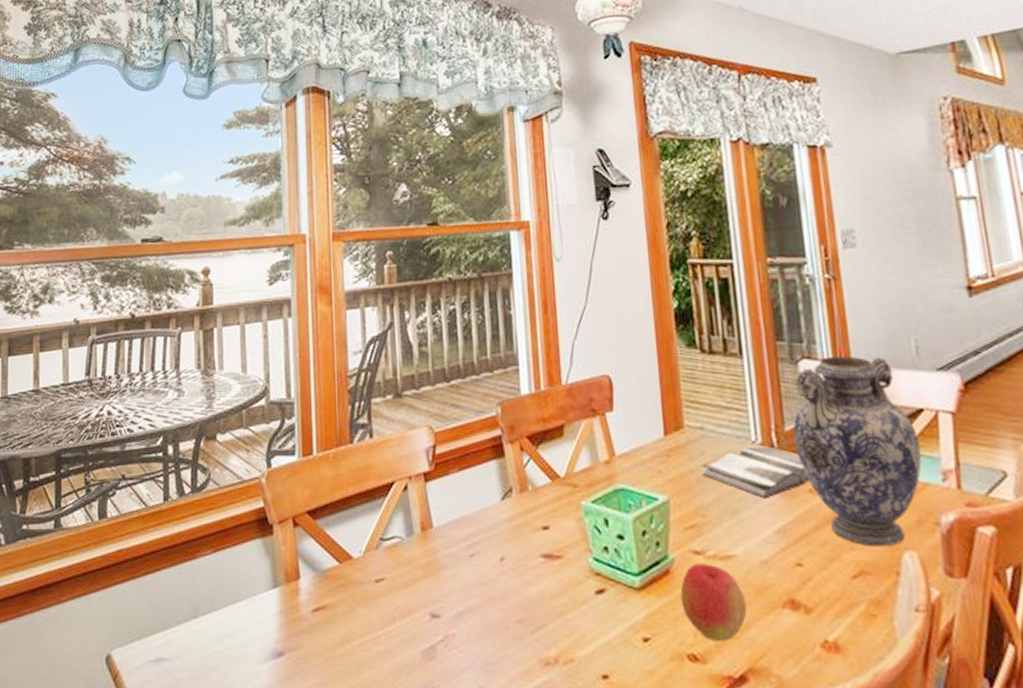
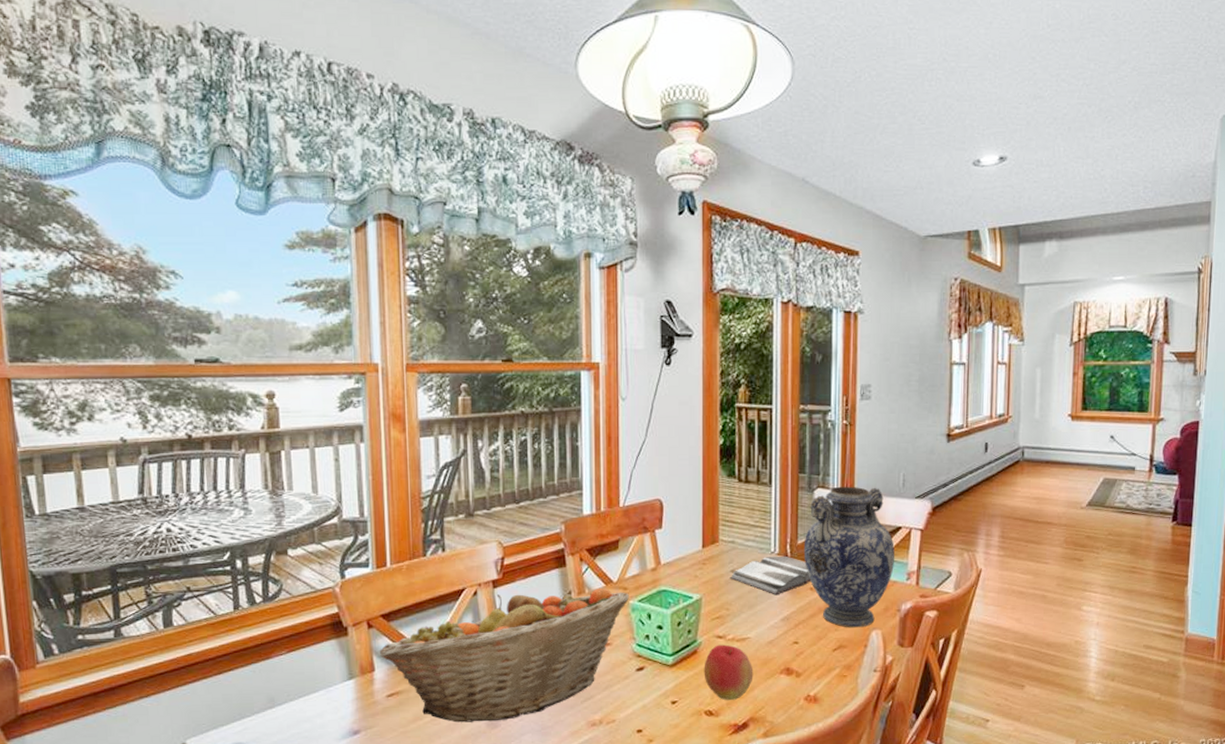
fruit basket: none [304,485,581,651] -> present [379,588,629,723]

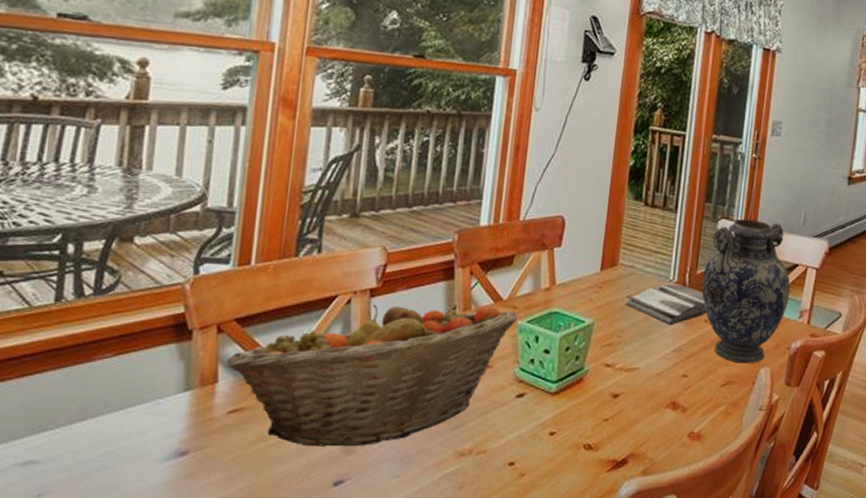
apple: present [704,644,754,700] -> none [587,373,639,433]

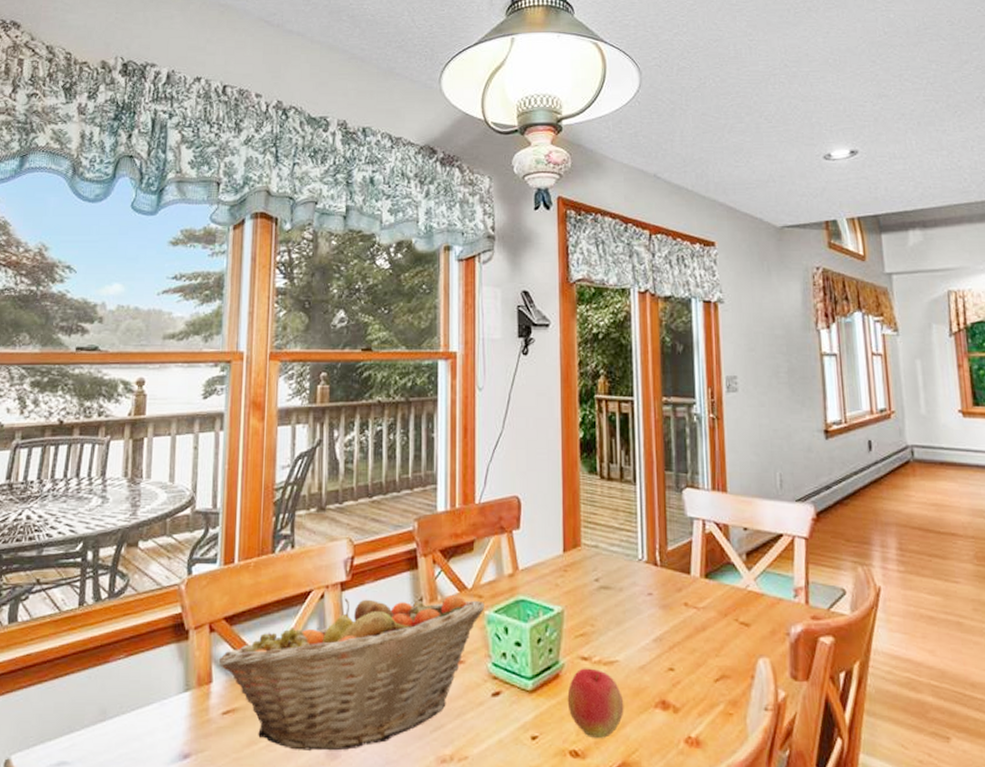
apple: none [587,373,639,433] -> present [567,668,624,738]
hardback book: present [625,284,707,325] -> none [594,564,685,611]
vase: present [701,219,790,364] -> none [674,486,778,654]

